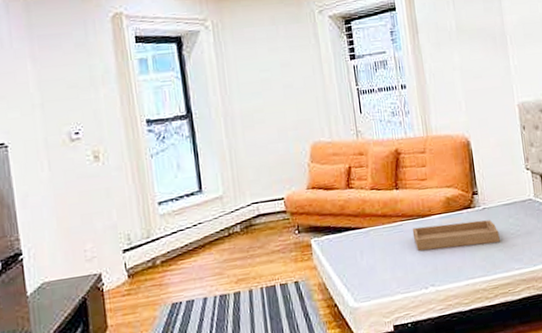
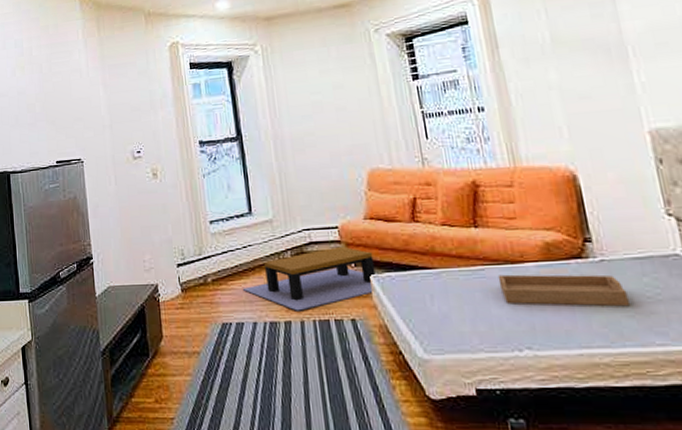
coffee table: none [193,216,318,282] -> present [243,246,377,311]

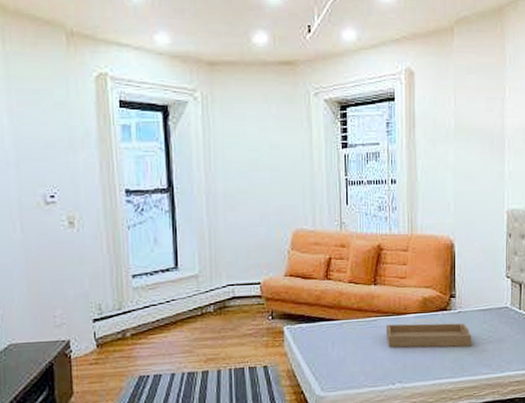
coffee table: present [243,246,377,311] -> none [164,301,290,361]

